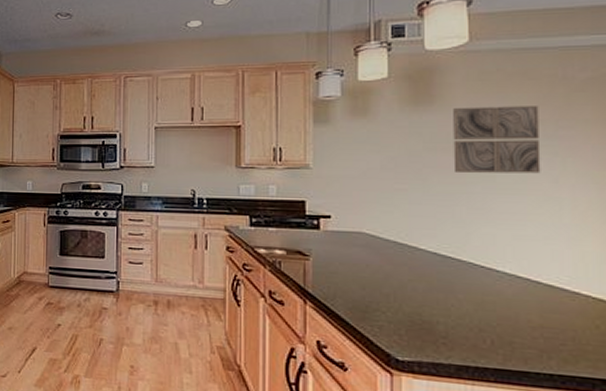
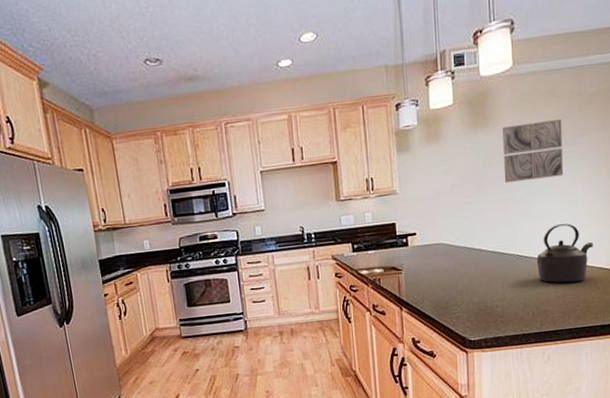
kettle: none [498,233,588,313] -> present [536,223,593,283]

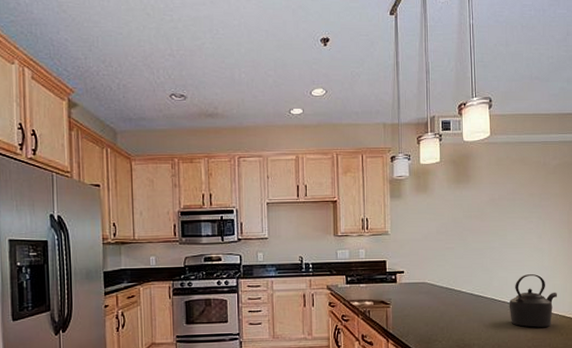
wall art: present [503,119,564,184] -> none [481,184,532,234]

